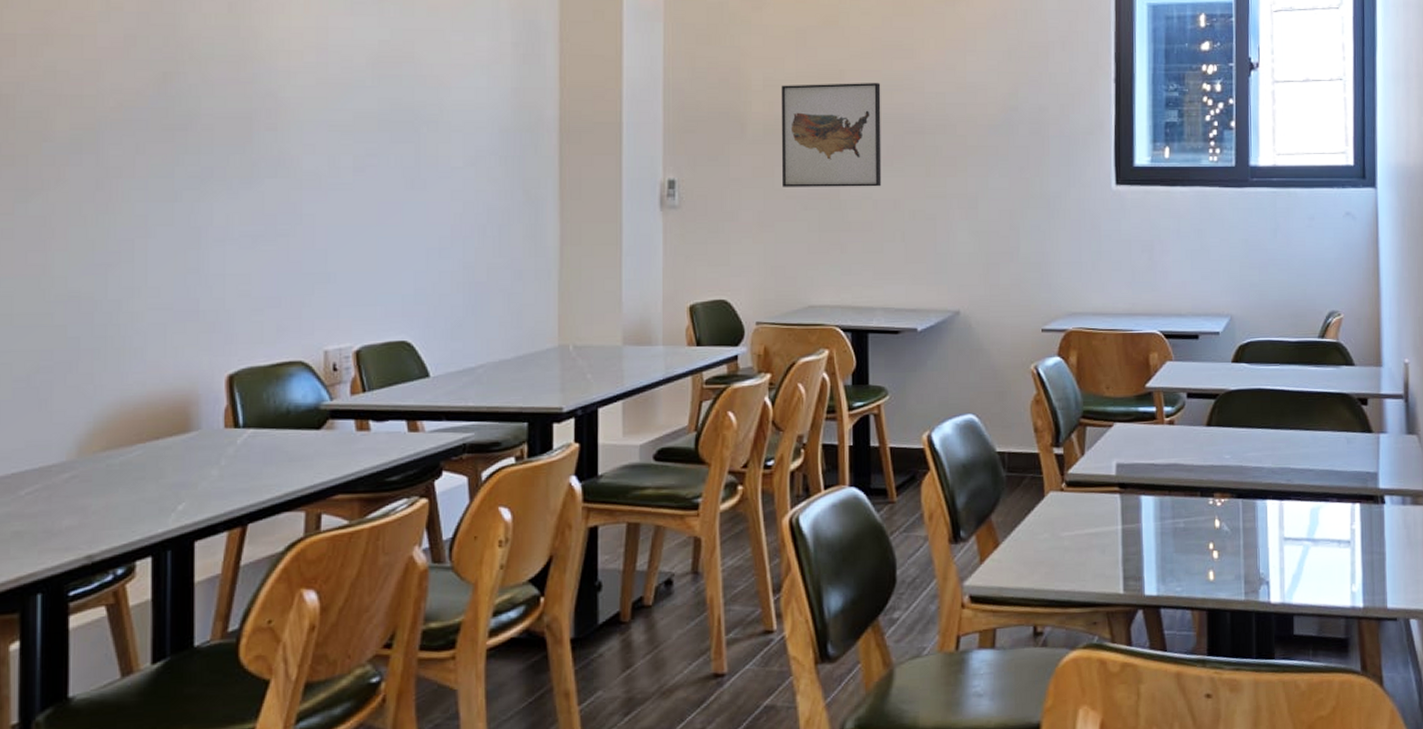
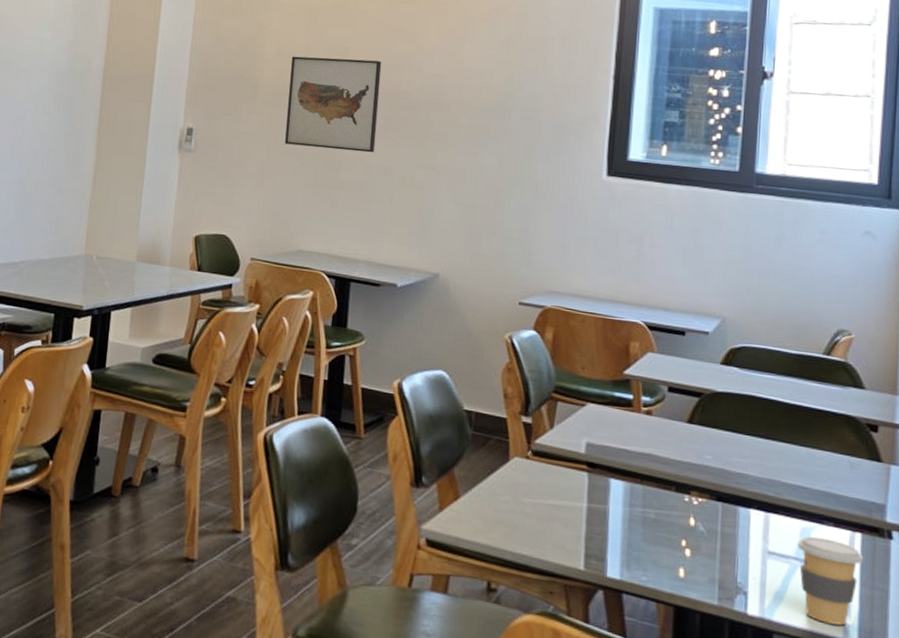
coffee cup: none [1308,514,1363,595] -> present [797,536,863,626]

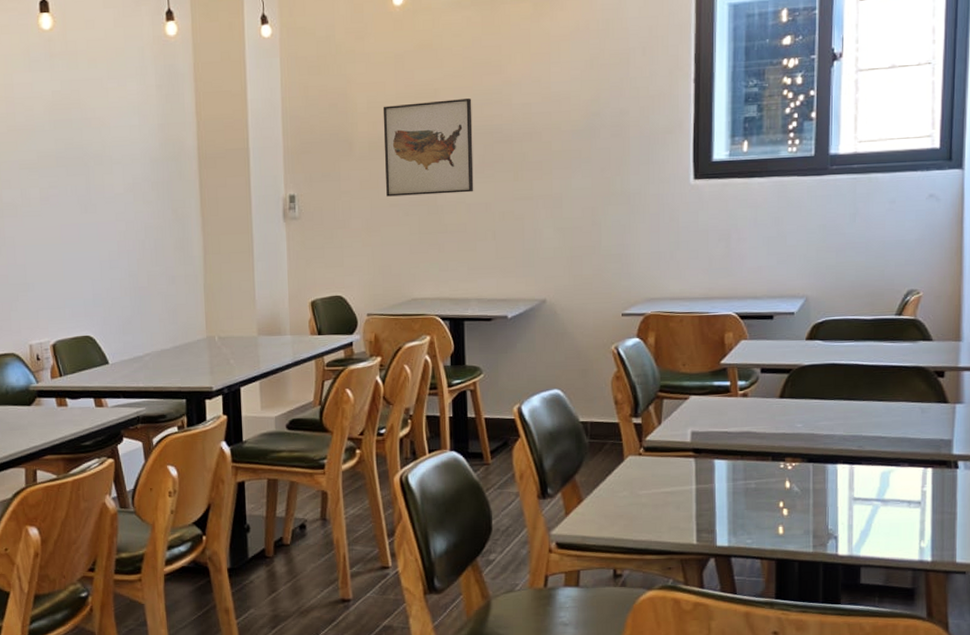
coffee cup: present [797,536,863,626] -> none [878,478,934,550]

